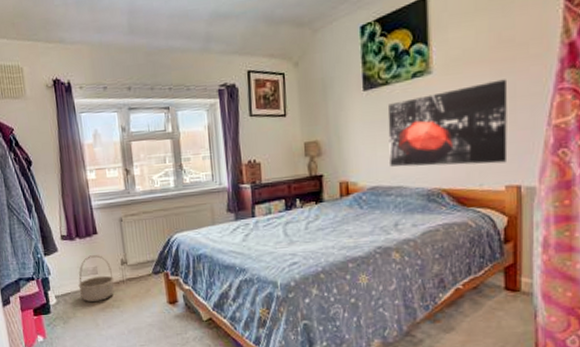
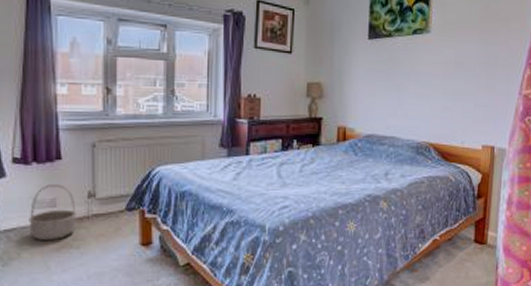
wall art: present [387,79,508,167] -> none [386,48,490,124]

